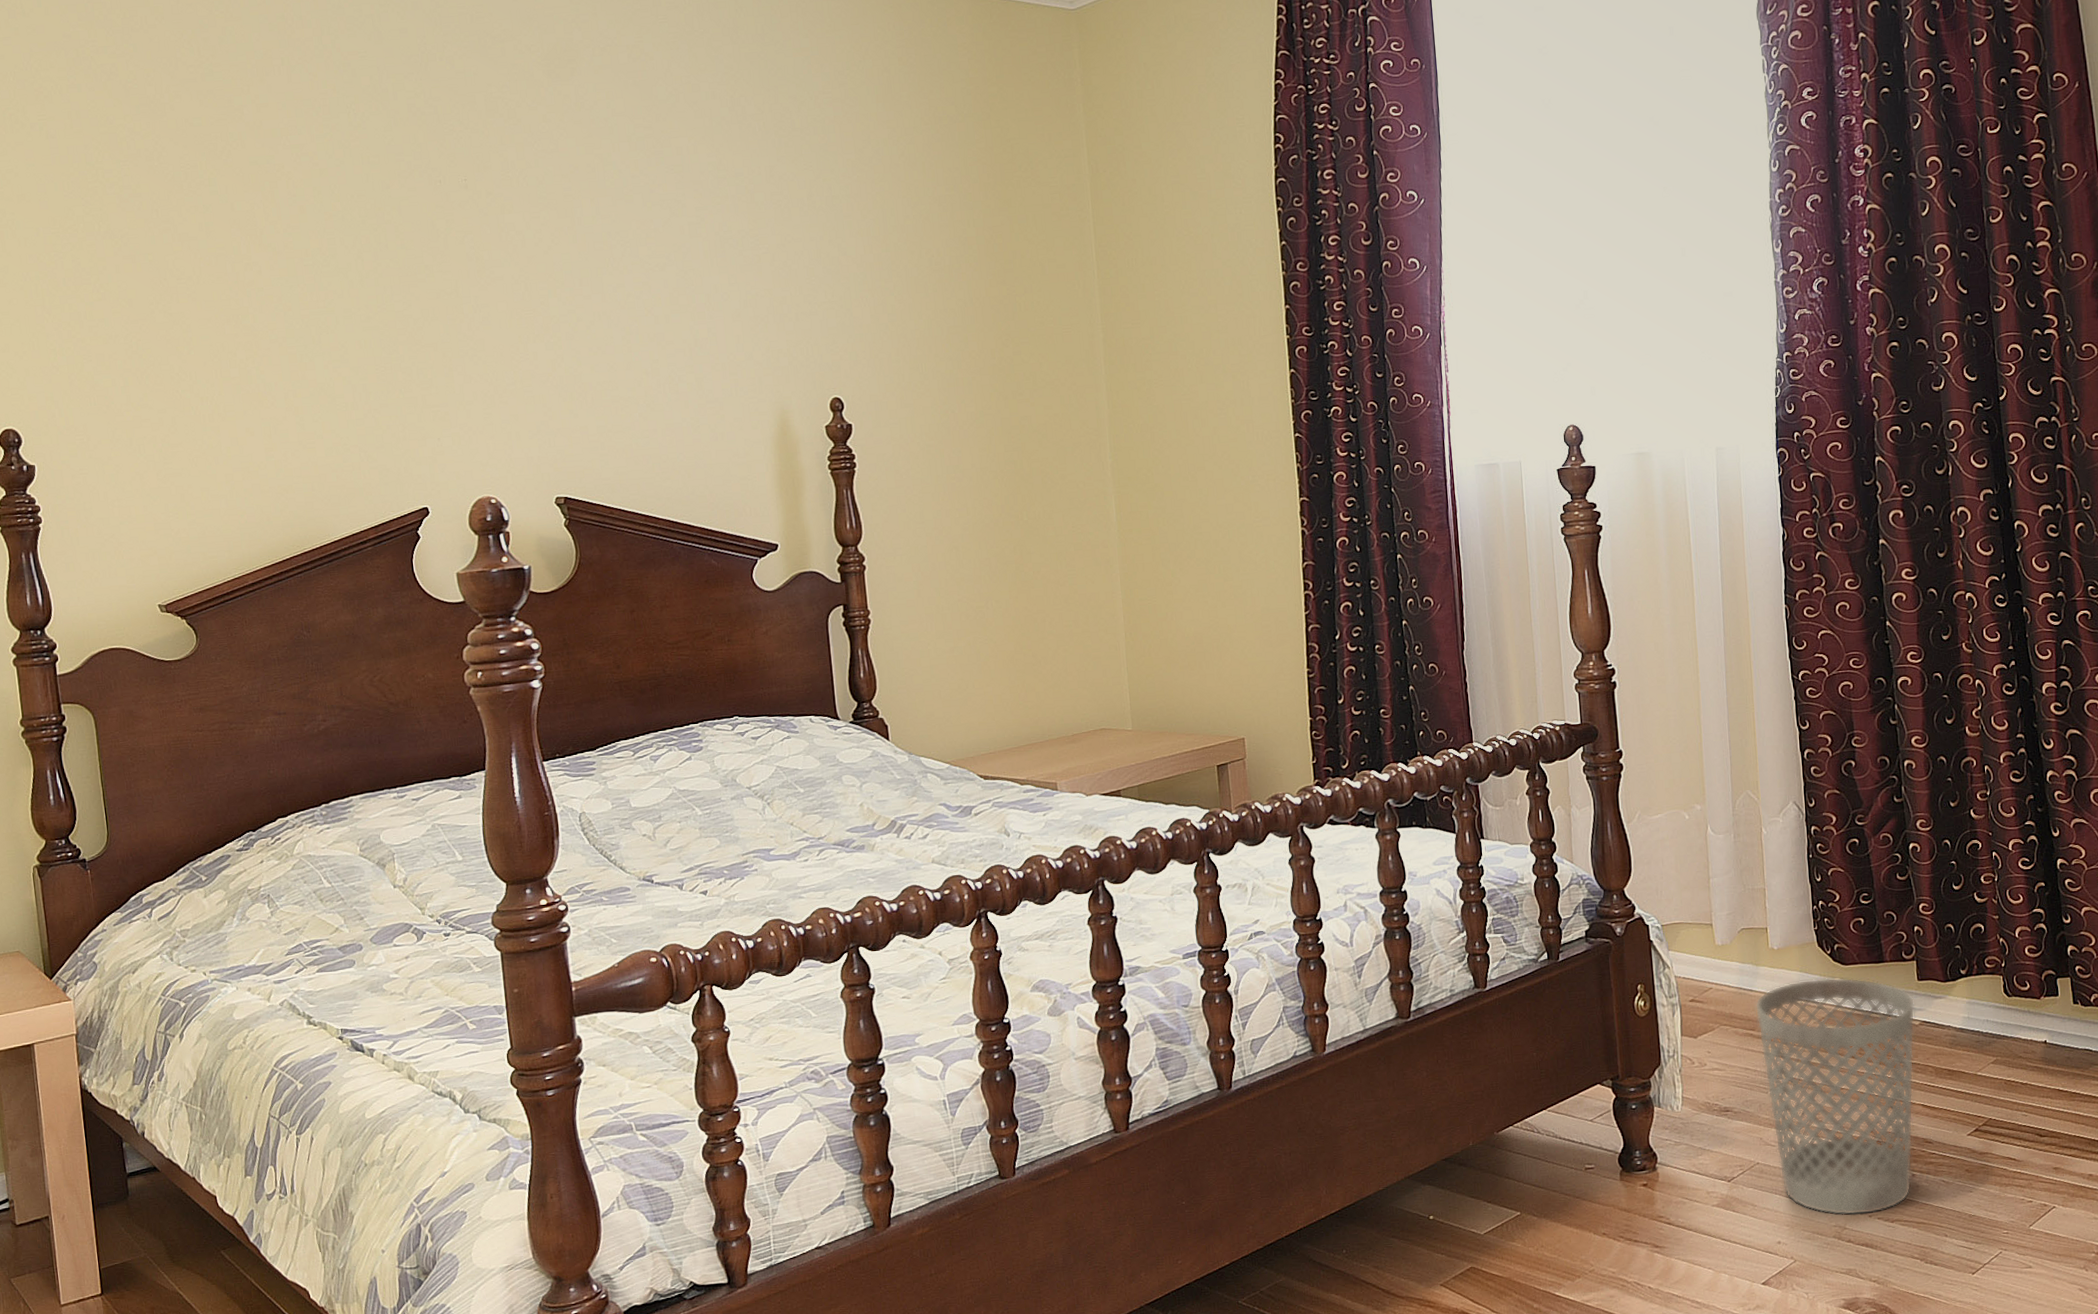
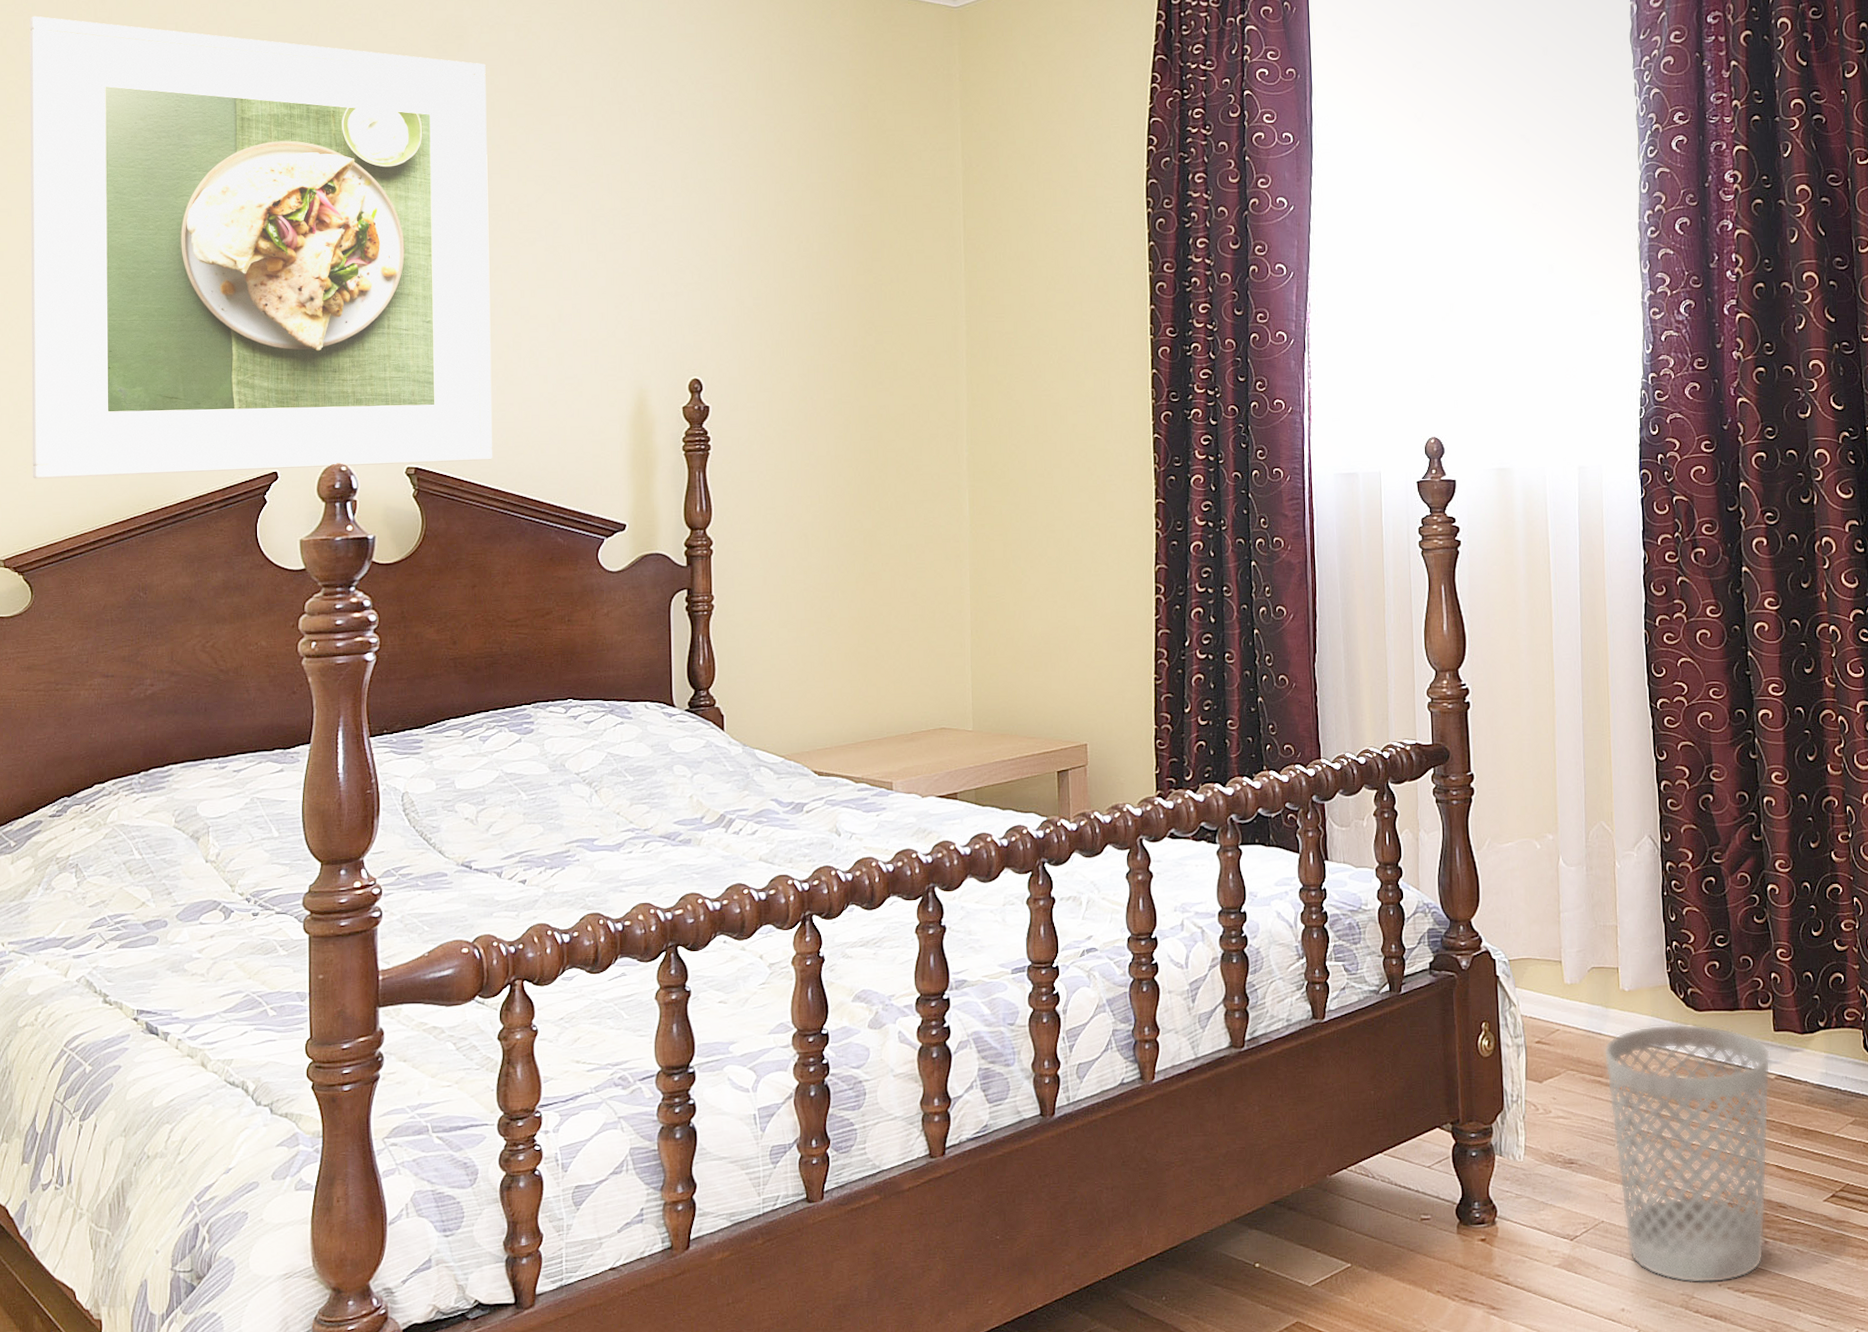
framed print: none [132,56,640,525] -> present [29,16,493,479]

